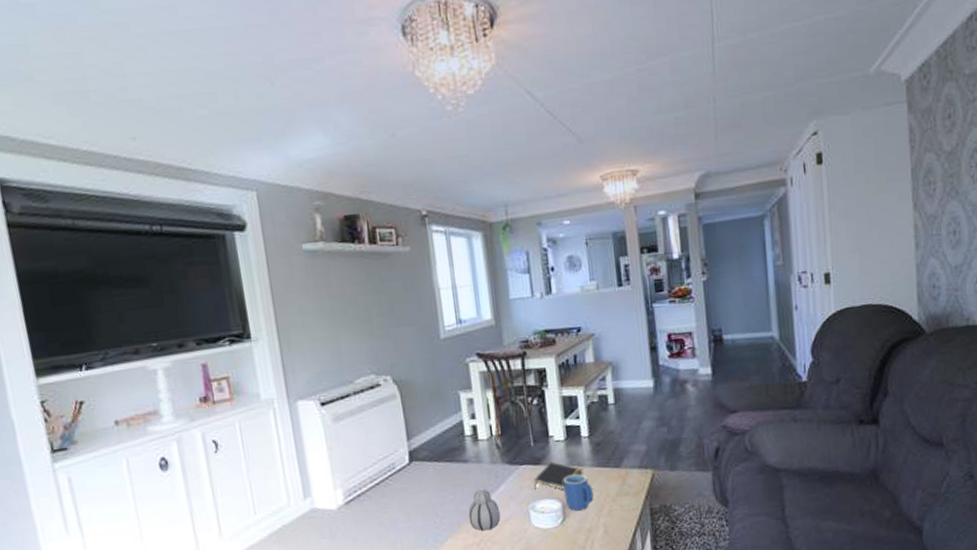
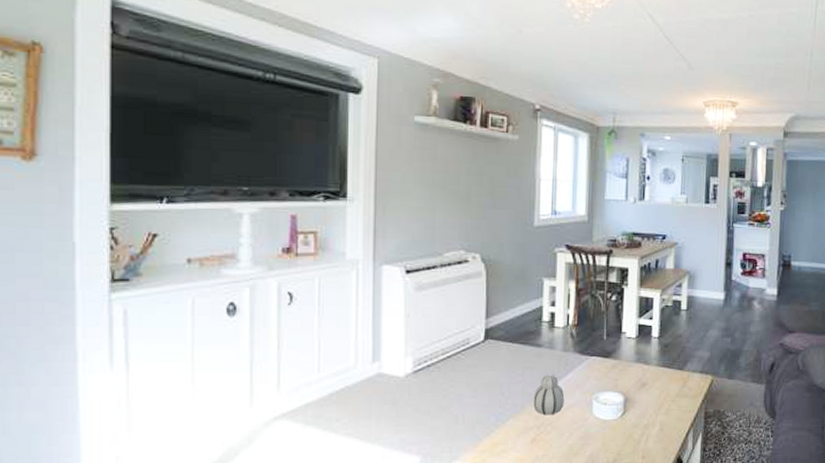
notepad: present [534,461,583,490] -> none [601,356,648,385]
mug: present [563,474,594,511] -> none [628,372,655,406]

